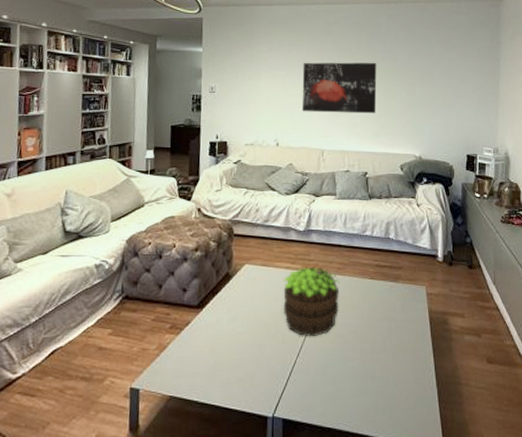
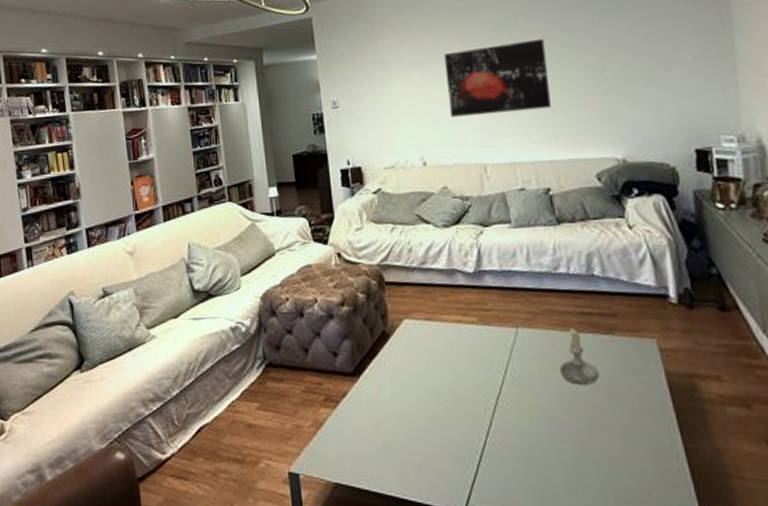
potted plant: present [283,266,340,336] -> none [456,318,535,409]
candle: none [357,276,384,318] -> present [560,327,600,385]

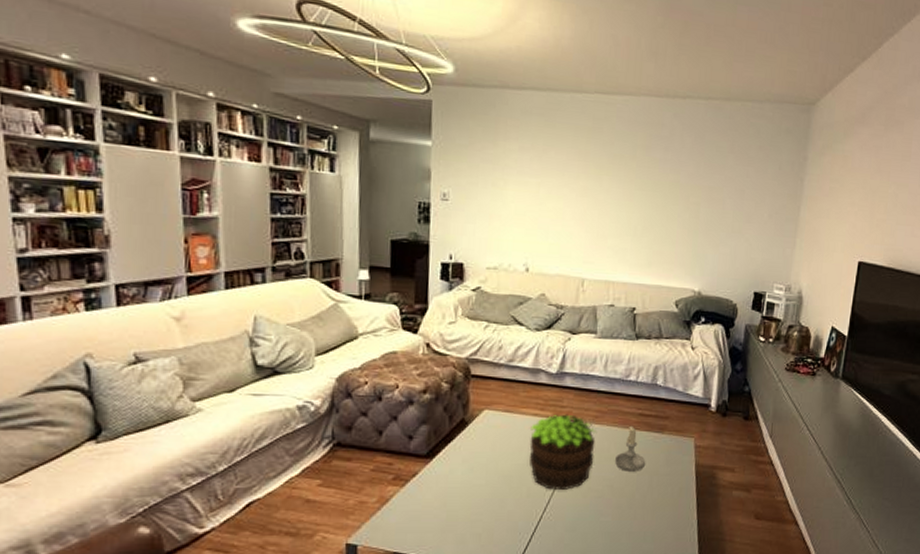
wall art: present [443,38,551,118] -> none [558,168,655,238]
potted plant: none [456,318,535,409] -> present [529,414,596,490]

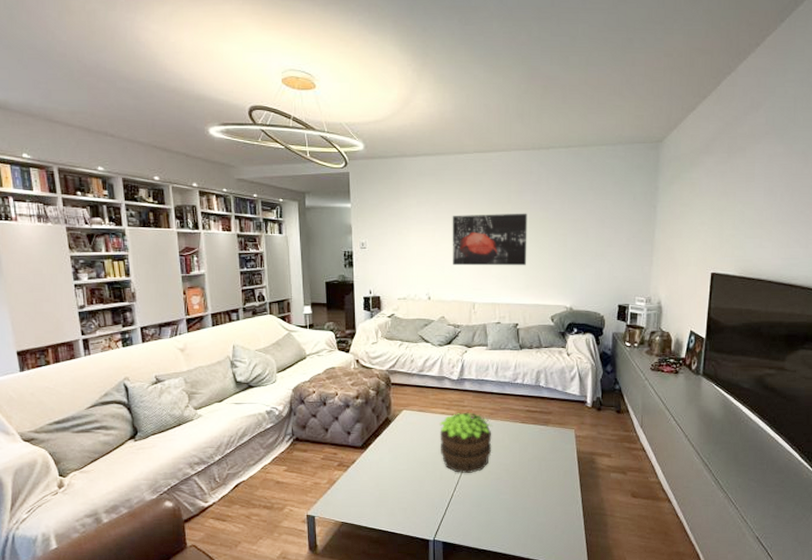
wall art: none [558,168,655,238] -> present [452,213,527,266]
candle: present [615,425,646,472] -> none [509,420,535,458]

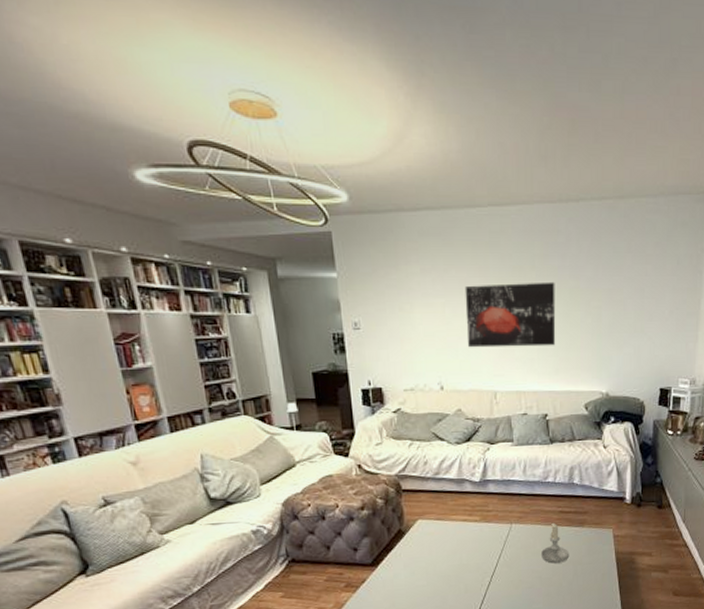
potted plant: present [440,412,492,473] -> none [461,517,522,585]
candle: none [509,420,535,458] -> present [541,522,570,564]

